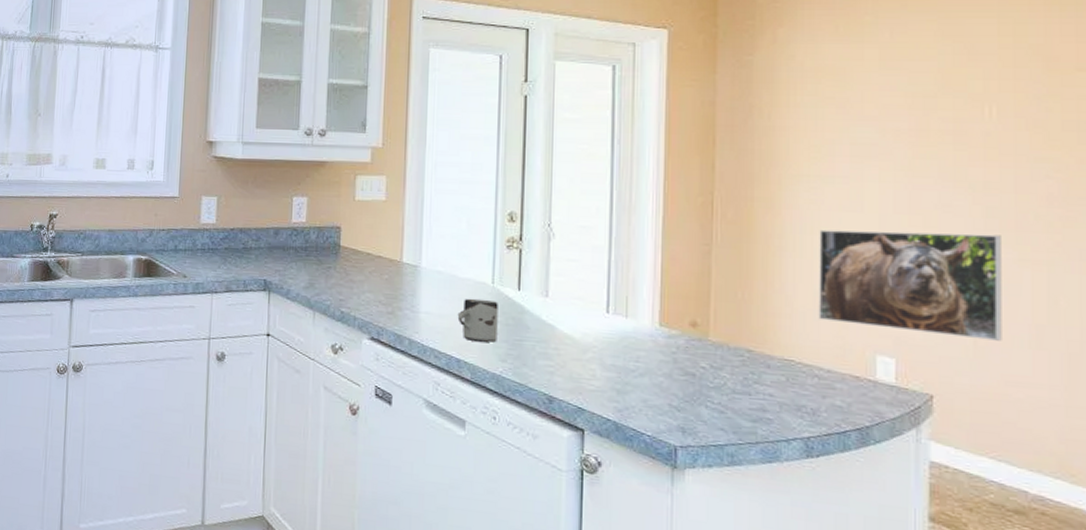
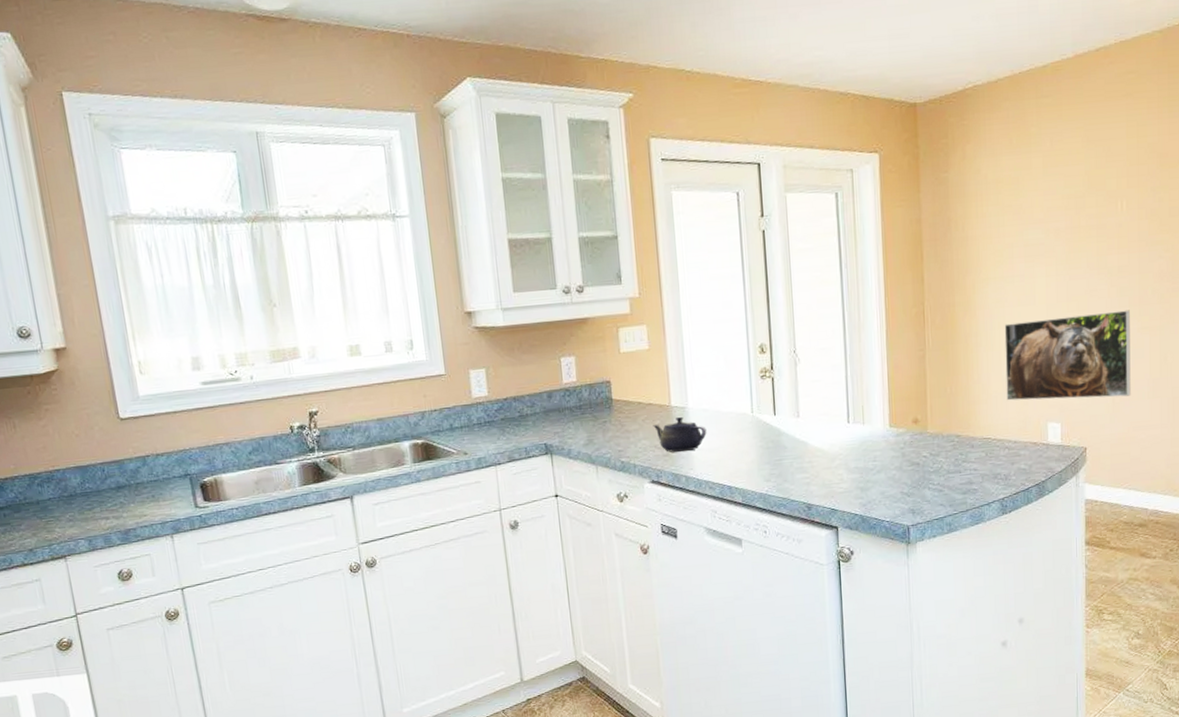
teapot: none [380,275,439,313] -> present [653,417,707,453]
cup: present [457,298,498,343] -> none [725,428,761,468]

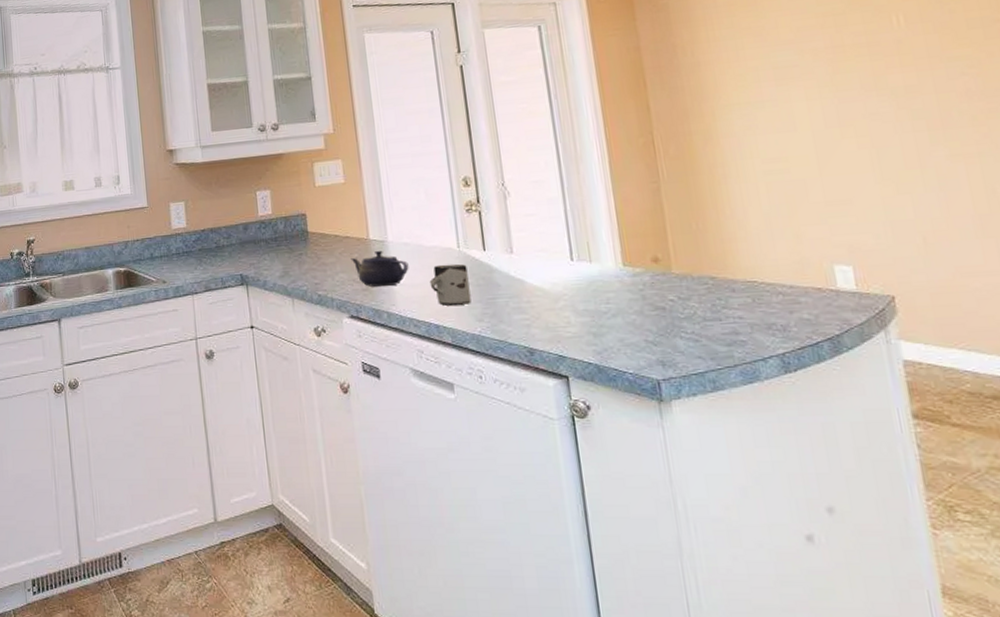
cup: none [725,428,761,468] -> present [429,263,471,306]
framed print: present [1004,310,1131,401] -> none [758,134,950,239]

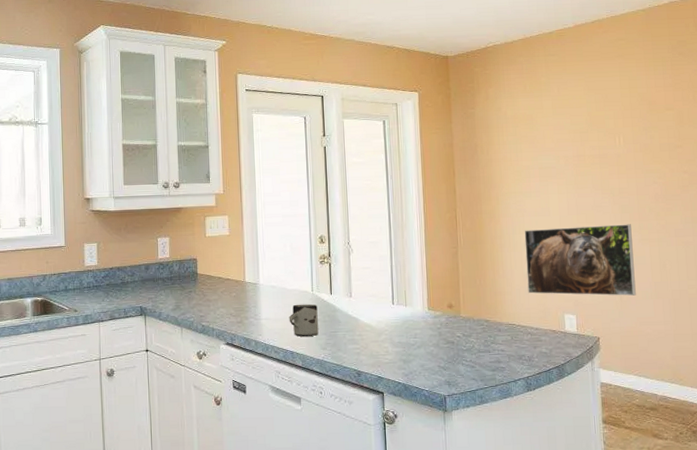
teapot: present [350,251,409,287] -> none [230,291,274,321]
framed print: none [758,134,950,239] -> present [524,224,636,296]

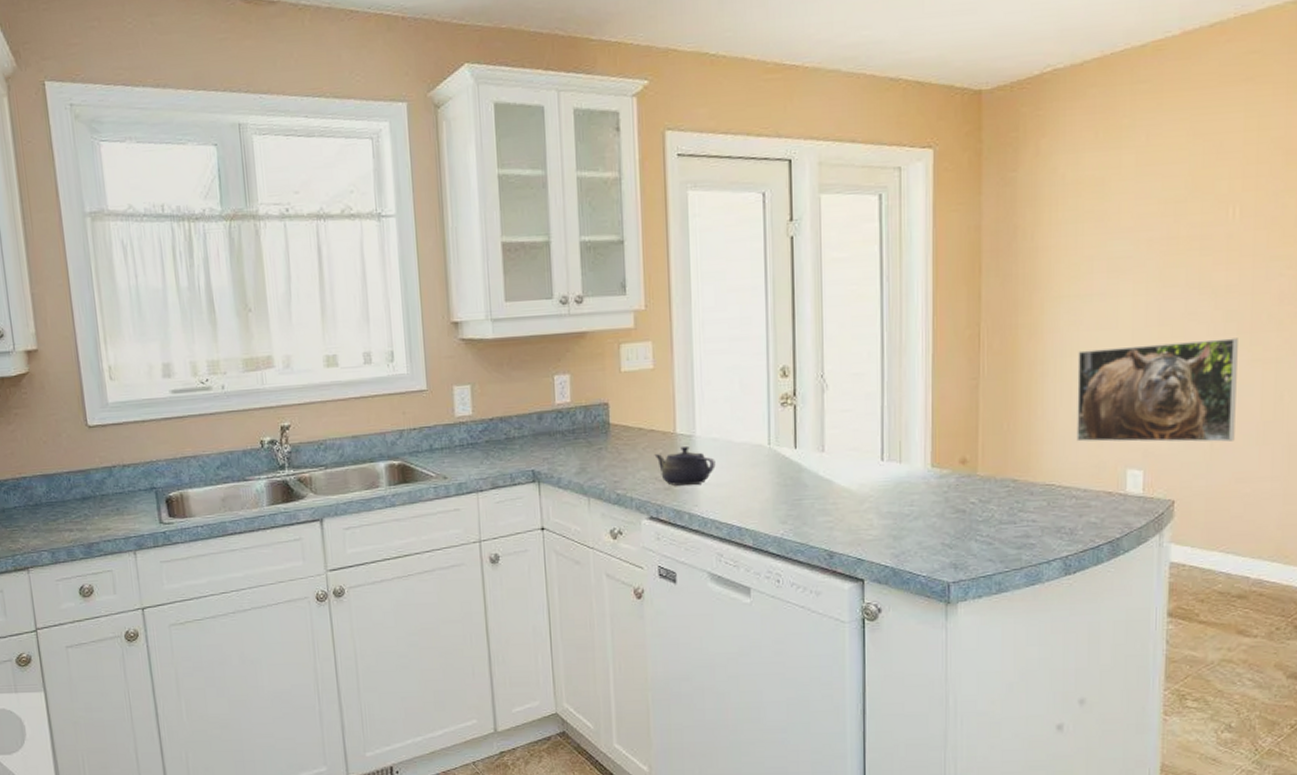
teapot: none [230,291,274,321] -> present [654,447,716,486]
cup: present [289,304,319,337] -> none [736,462,777,507]

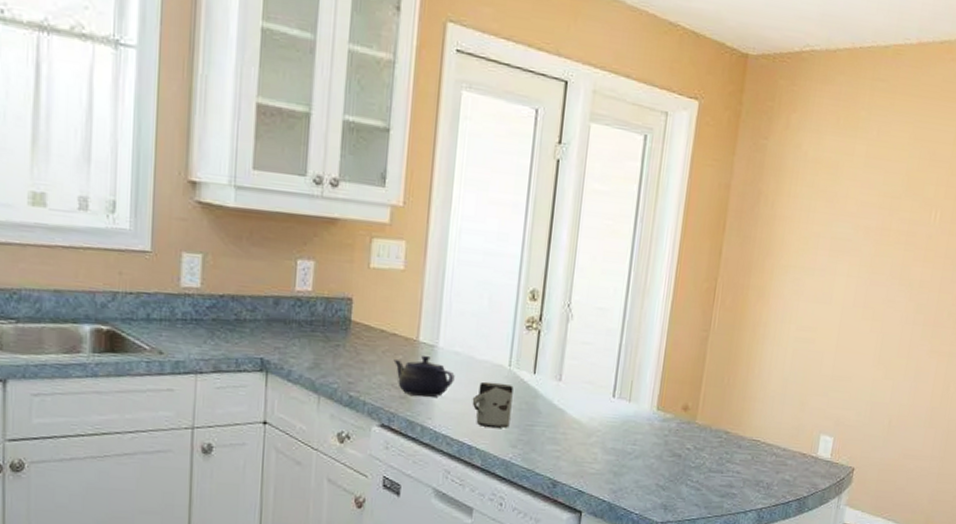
cup: none [736,462,777,507] -> present [472,381,514,428]
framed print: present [1076,338,1238,442] -> none [783,319,923,421]

